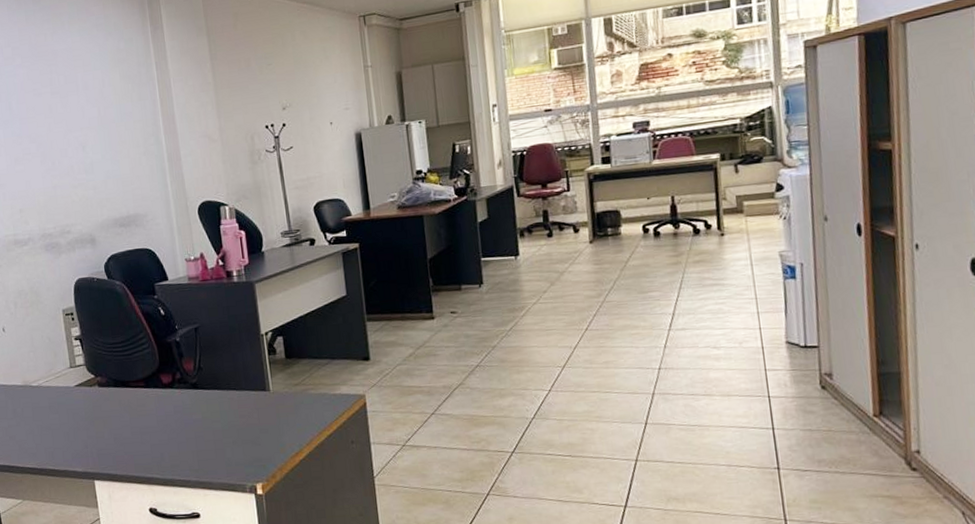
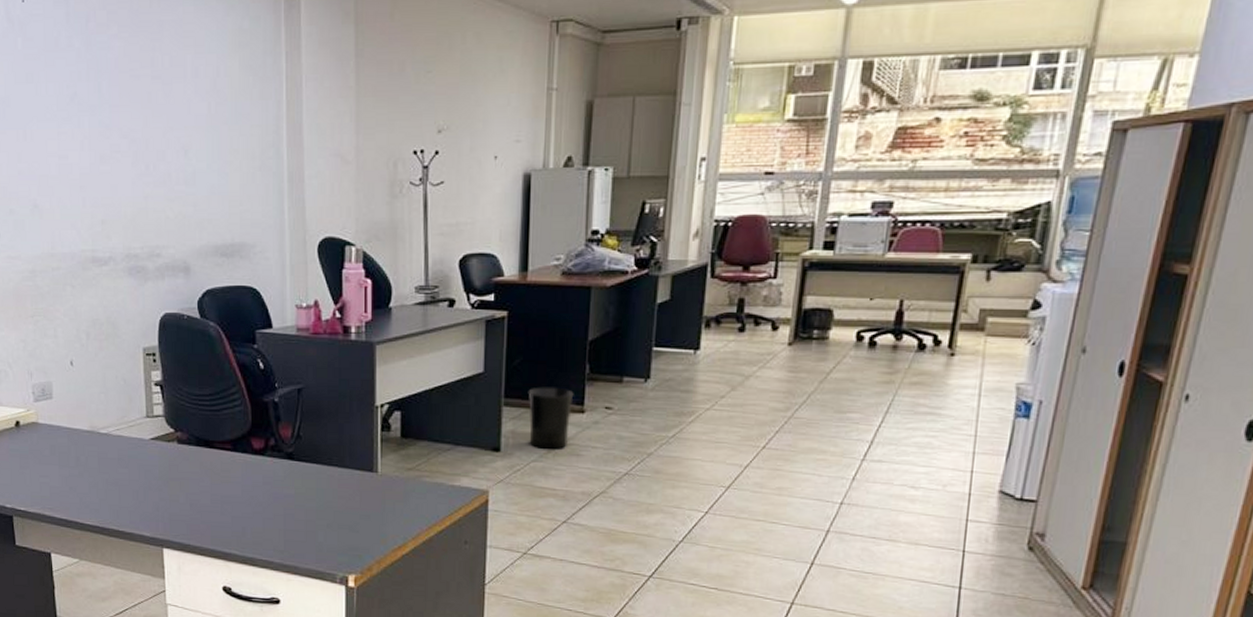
waste bin: none [385,300,425,354] -> present [528,387,574,450]

